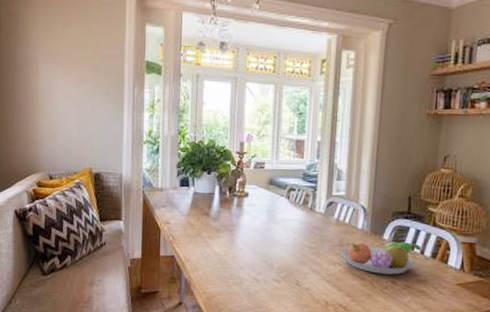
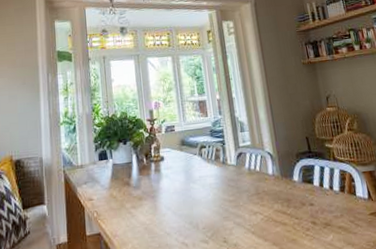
fruit bowl: present [338,241,421,275] -> none [256,180,330,217]

